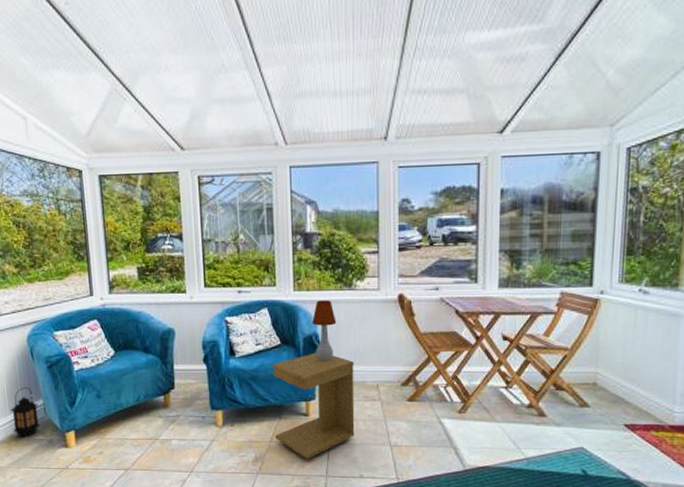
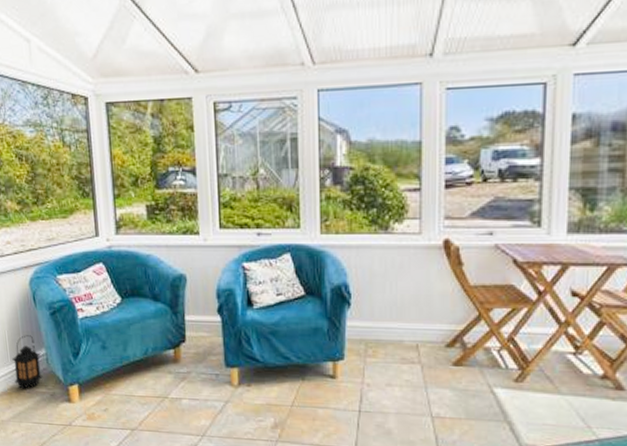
side table: present [272,352,355,459] -> none [295,305,390,428]
table lamp: present [312,300,337,362] -> none [341,245,370,316]

